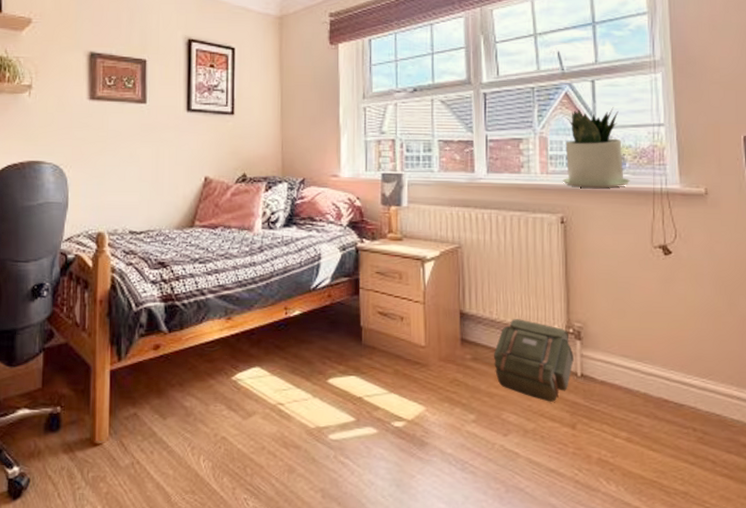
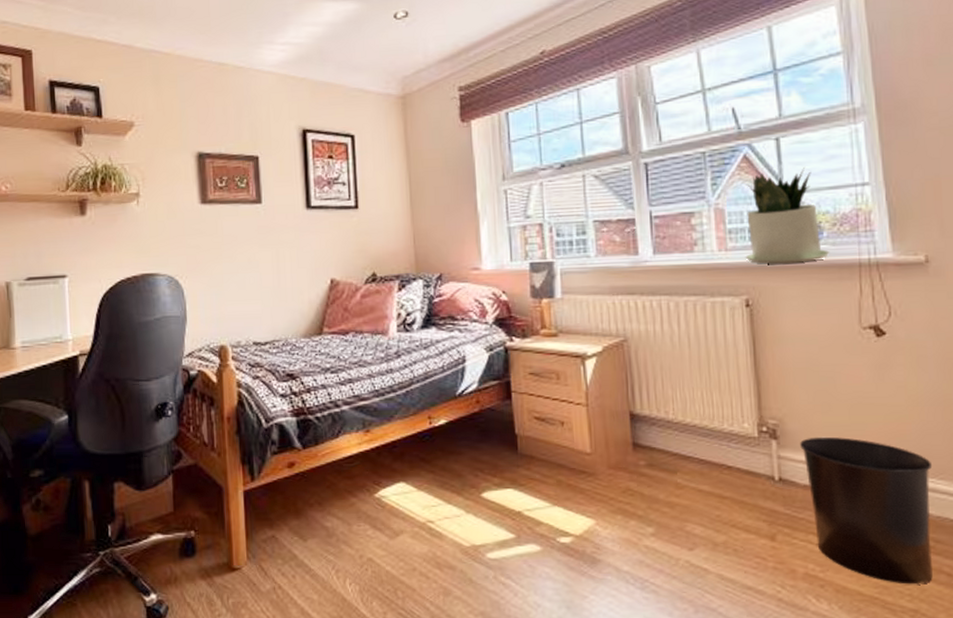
backpack: present [493,319,574,402] -> none [671,418,769,511]
waste bin: none [600,339,704,470] -> present [800,436,933,585]

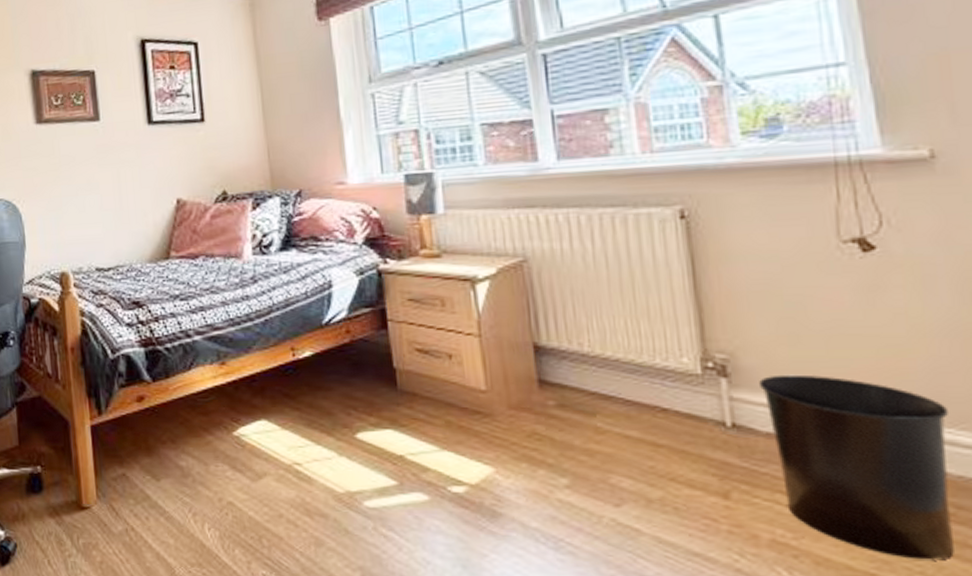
planter: present [745,168,830,264] -> none [677,49,793,167]

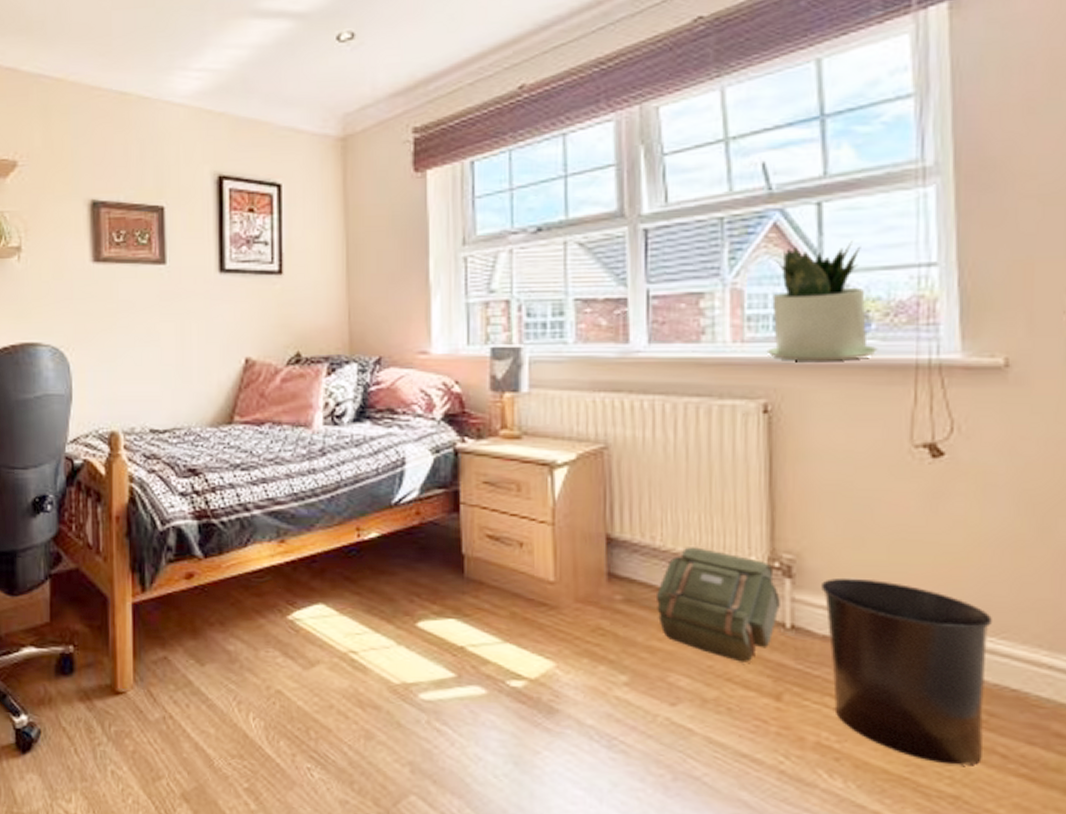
backpack: none [589,351,718,462] -> present [655,547,780,663]
planter: none [677,49,793,167] -> present [766,241,878,361]

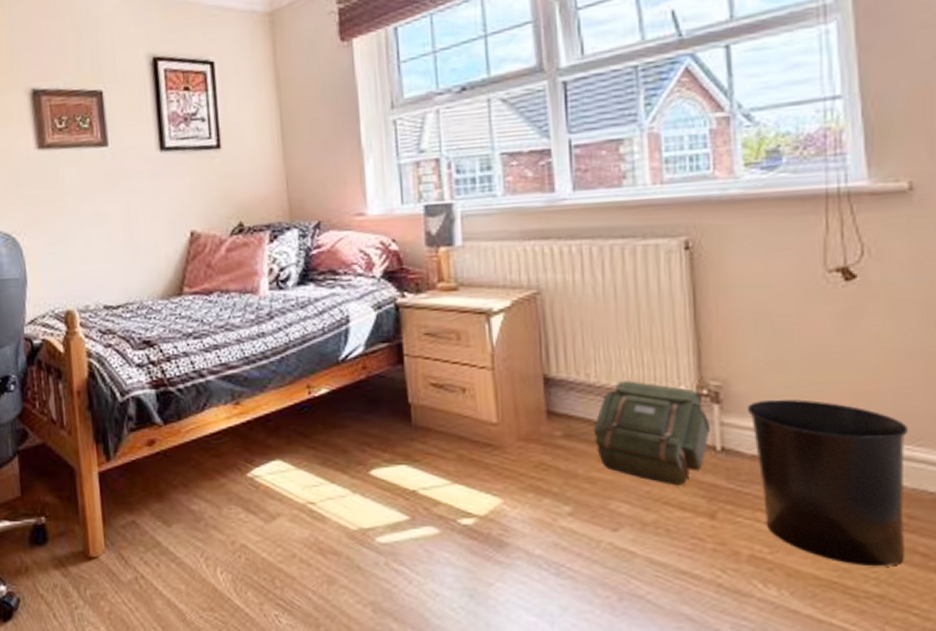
planter: present [766,241,878,361] -> none [685,80,790,199]

